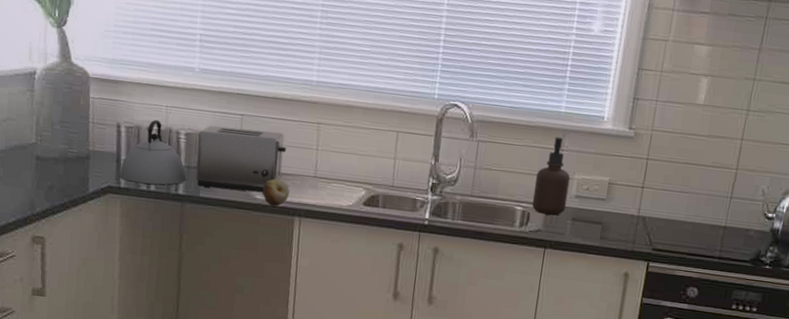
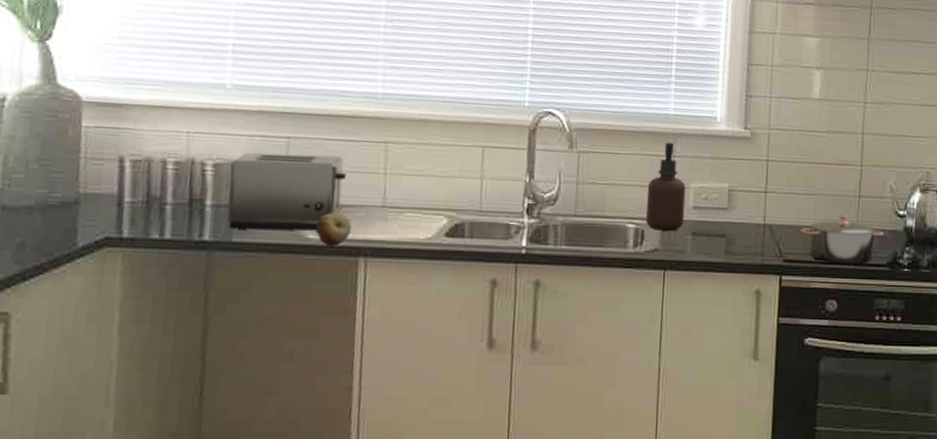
kettle: present [119,119,187,185] -> none [121,149,215,231]
cooking pot: none [671,213,751,259] -> present [800,215,884,265]

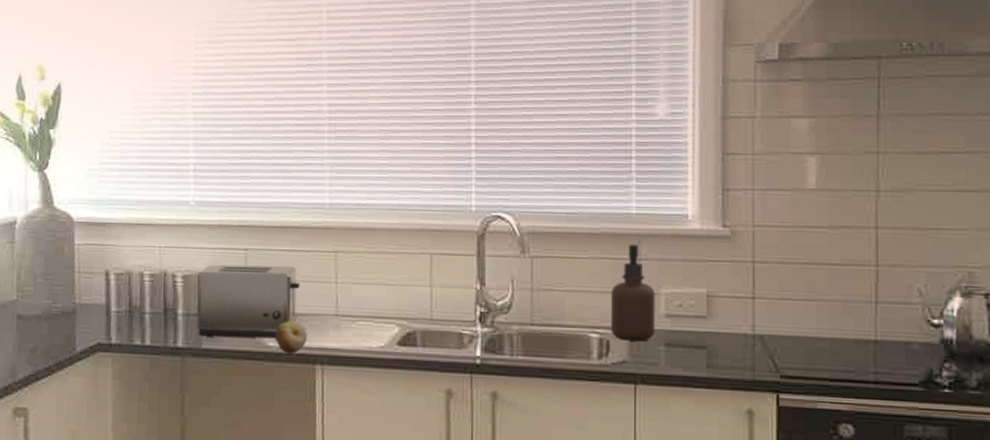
cooking pot: present [800,215,884,265] -> none [800,324,913,384]

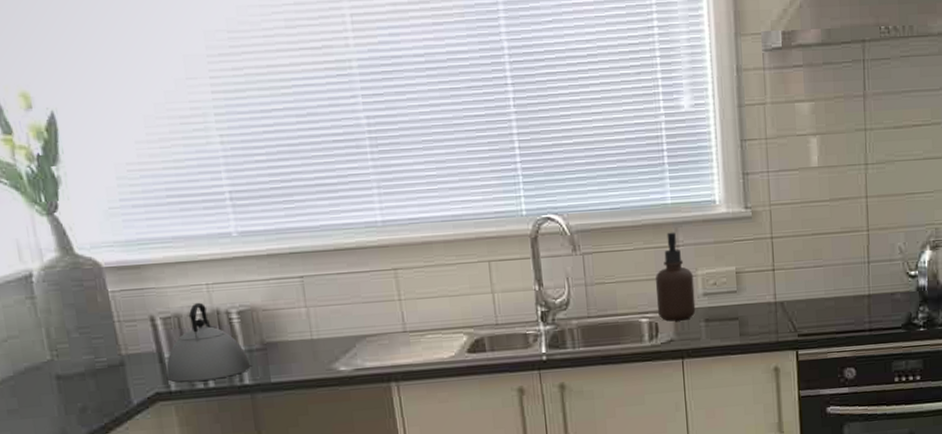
kettle: none [109,263,186,338] -> present [166,302,251,382]
toaster: present [196,264,301,339] -> none [253,288,365,371]
fruit: present [275,320,307,355] -> none [345,342,378,376]

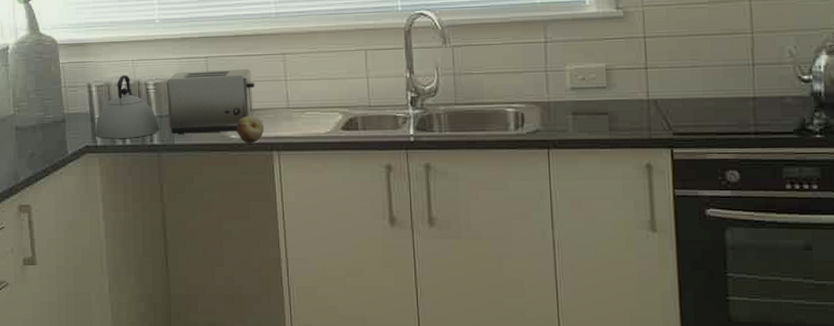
toaster: none [253,288,365,371] -> present [166,68,255,134]
fruit: none [345,342,378,376] -> present [236,115,264,144]
soap dispenser: present [655,232,696,322] -> none [522,29,563,113]

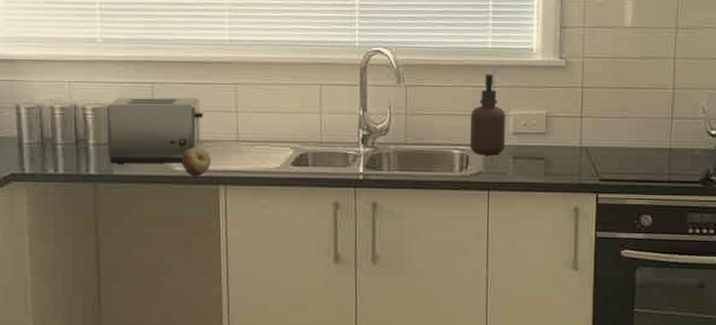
kettle: present [95,74,160,139] -> none [22,97,97,167]
soap dispenser: none [522,29,563,113] -> present [469,74,506,155]

